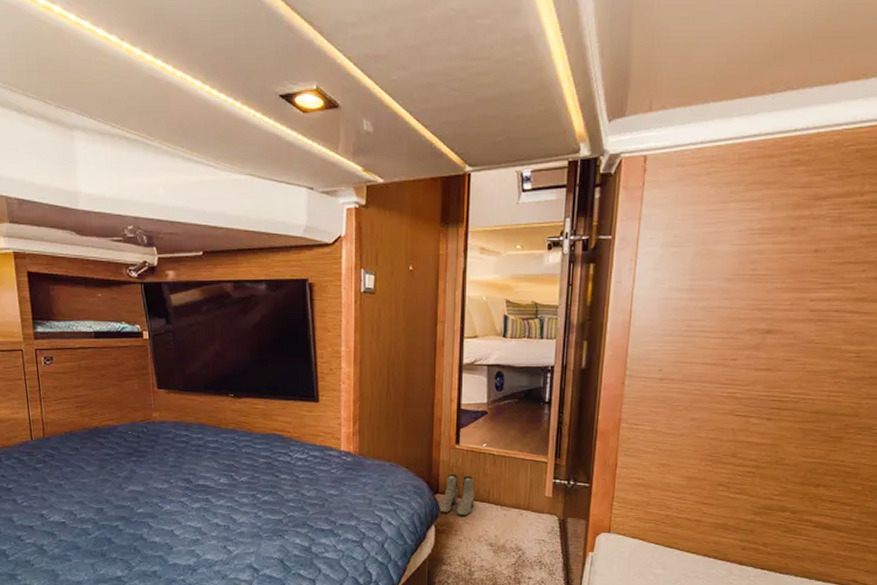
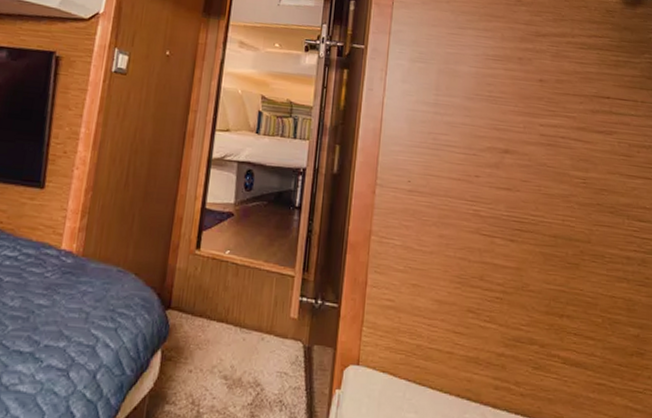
boots: present [439,473,475,515] -> none [169,284,212,338]

